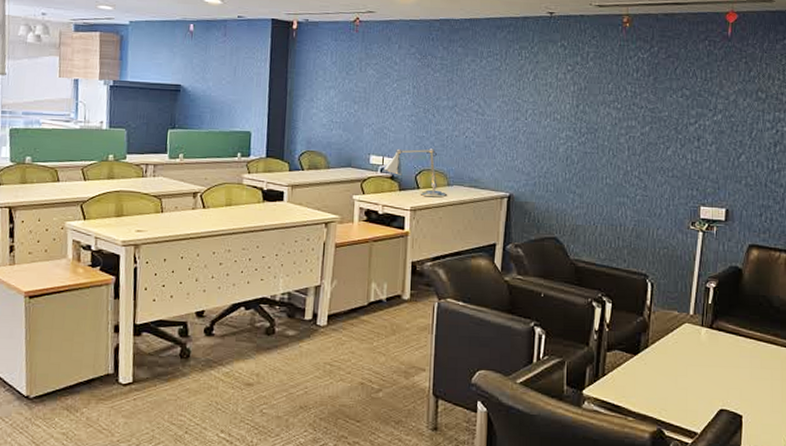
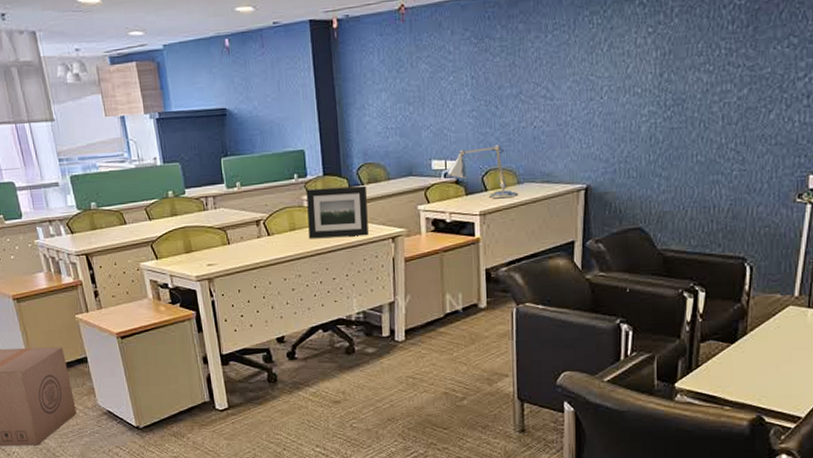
picture frame: none [244,168,307,219] -> present [306,185,369,239]

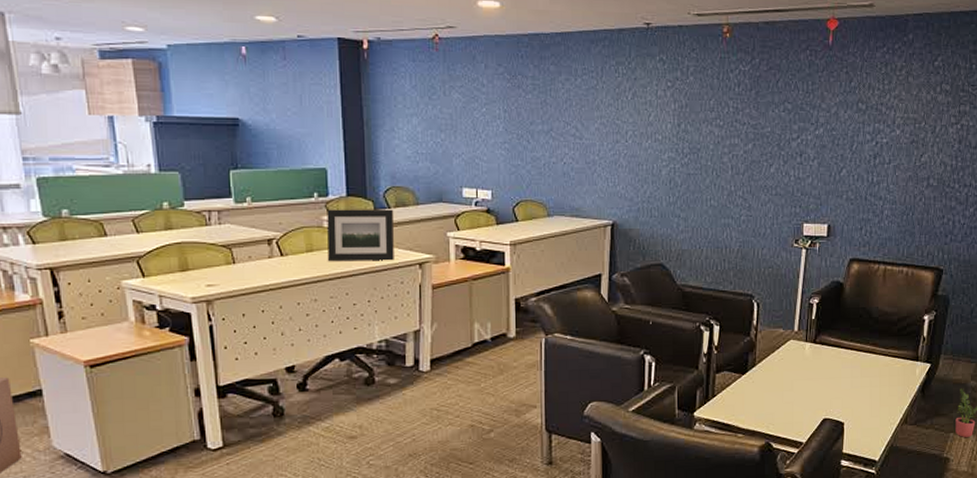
desk lamp: present [447,145,519,199] -> none [478,178,549,230]

